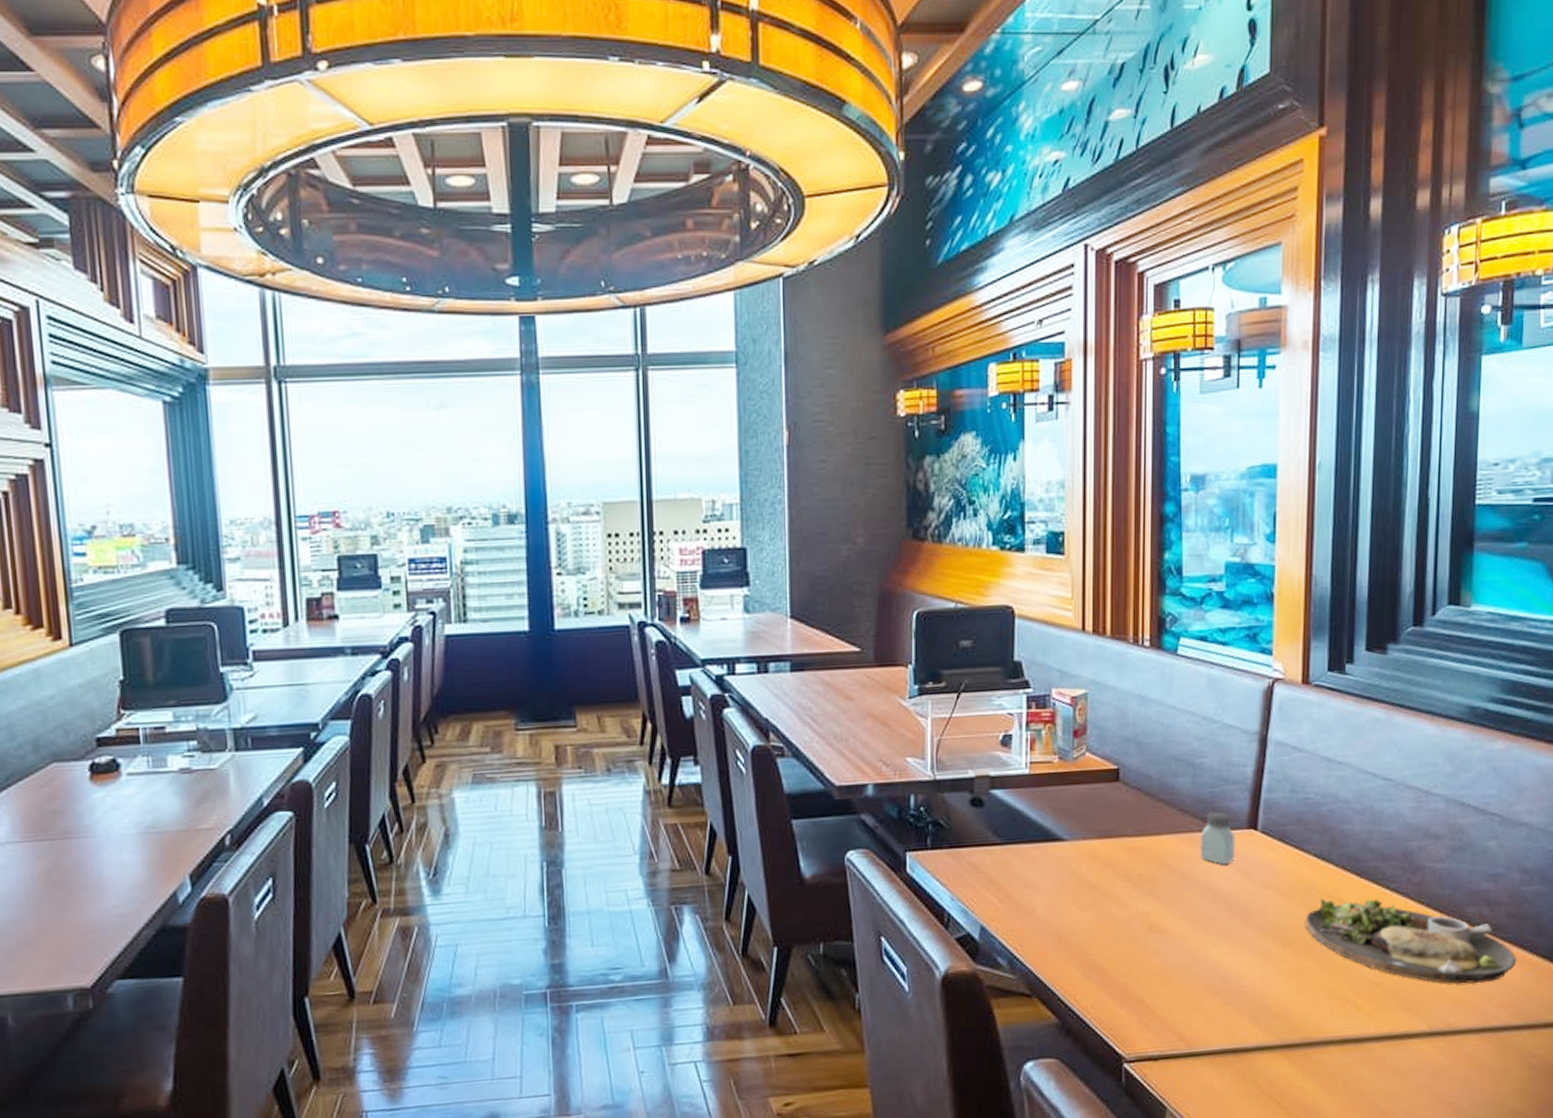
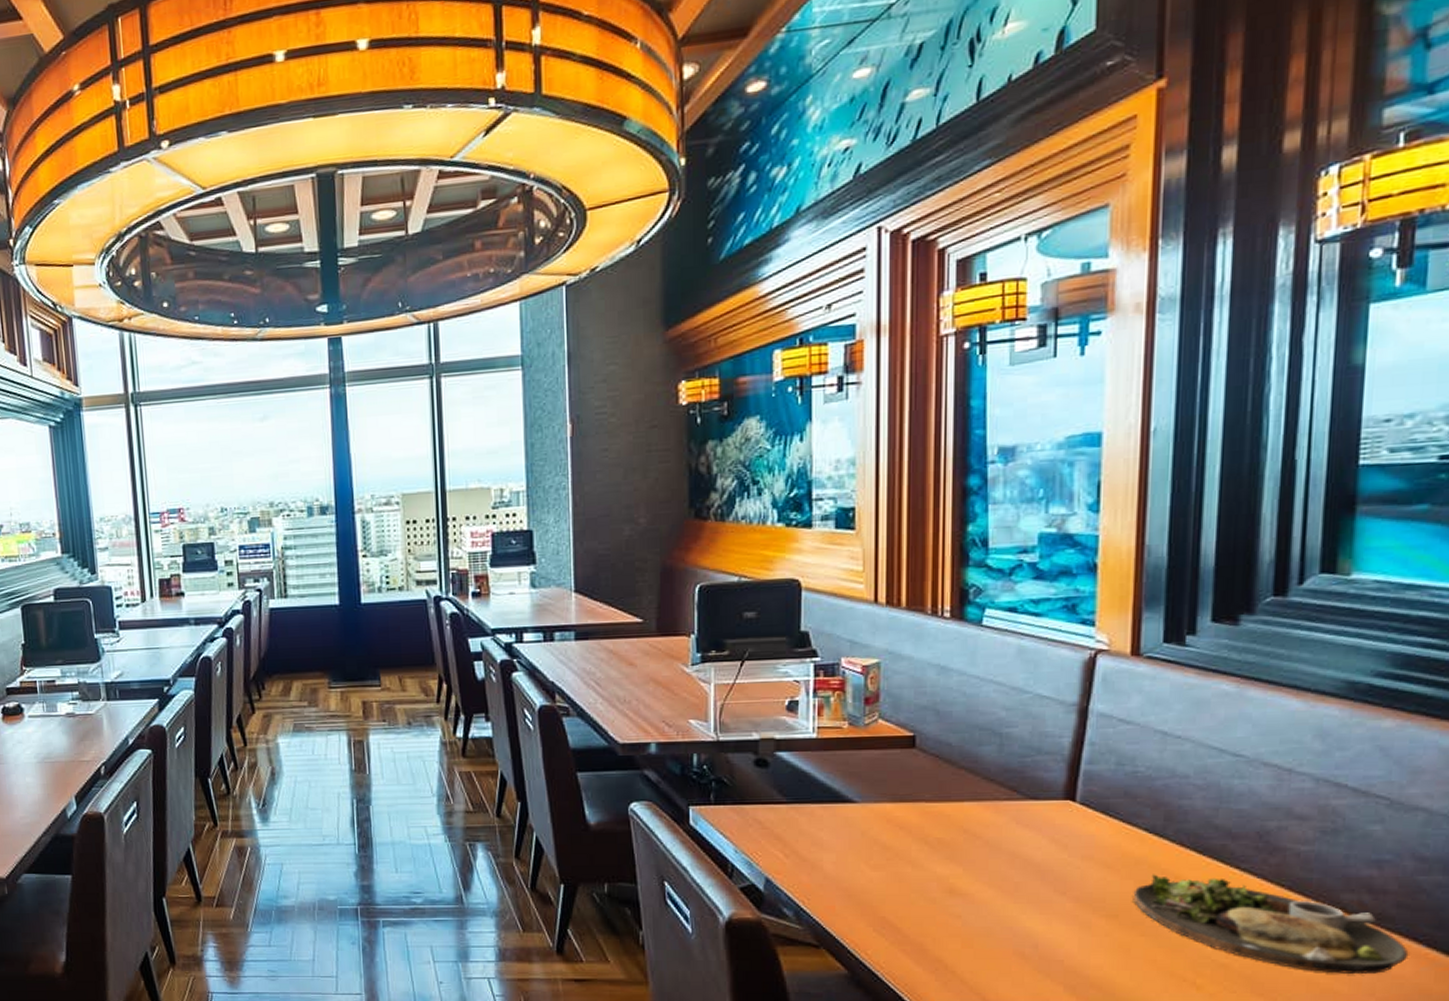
saltshaker: present [1200,811,1235,865] -> none [1008,781,1049,834]

